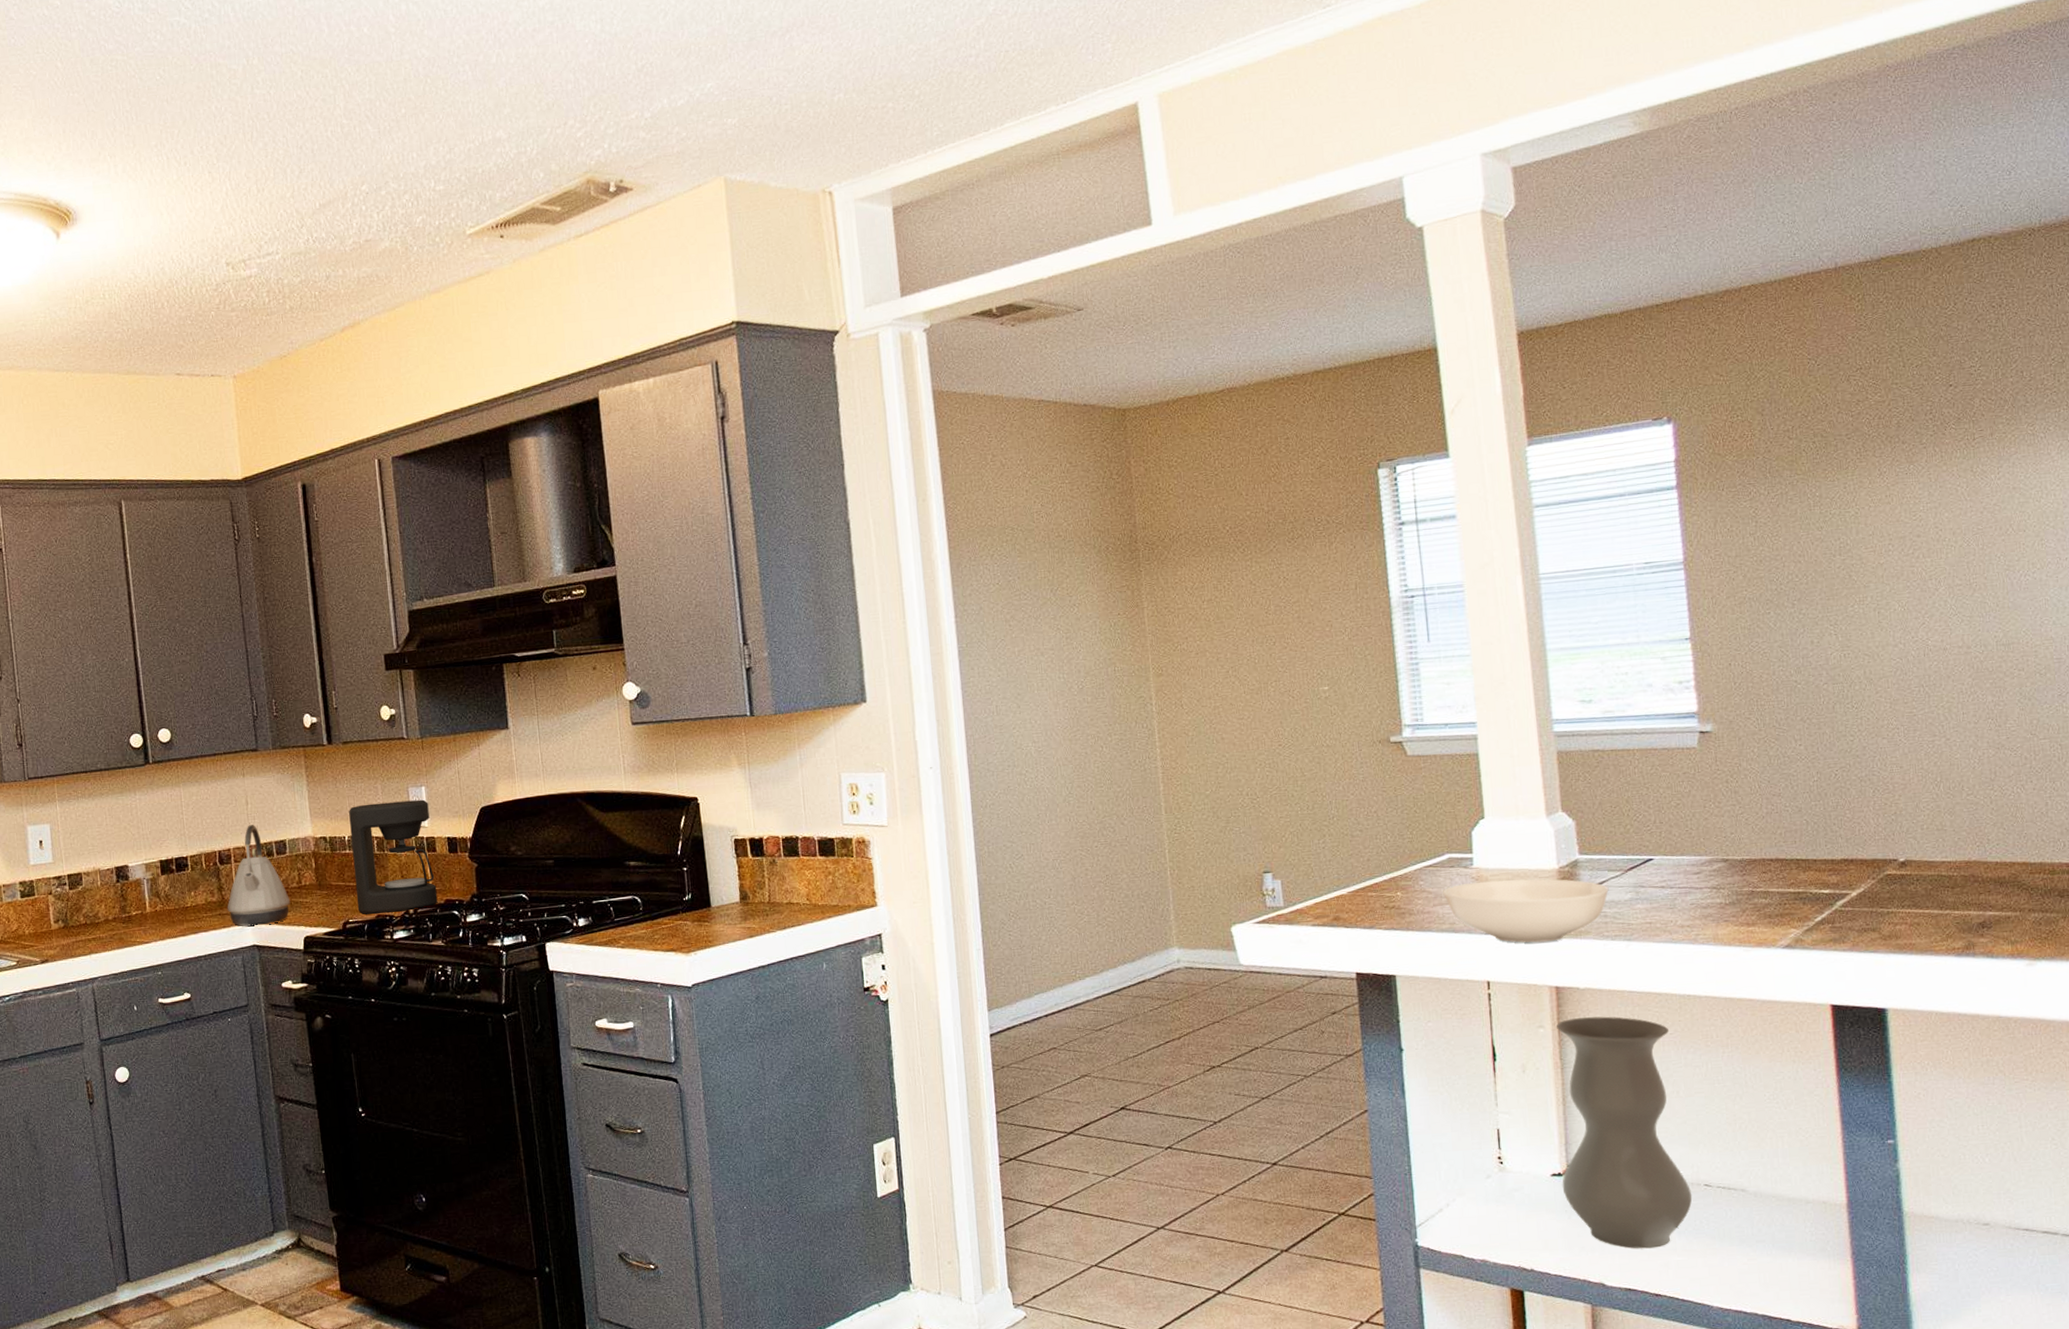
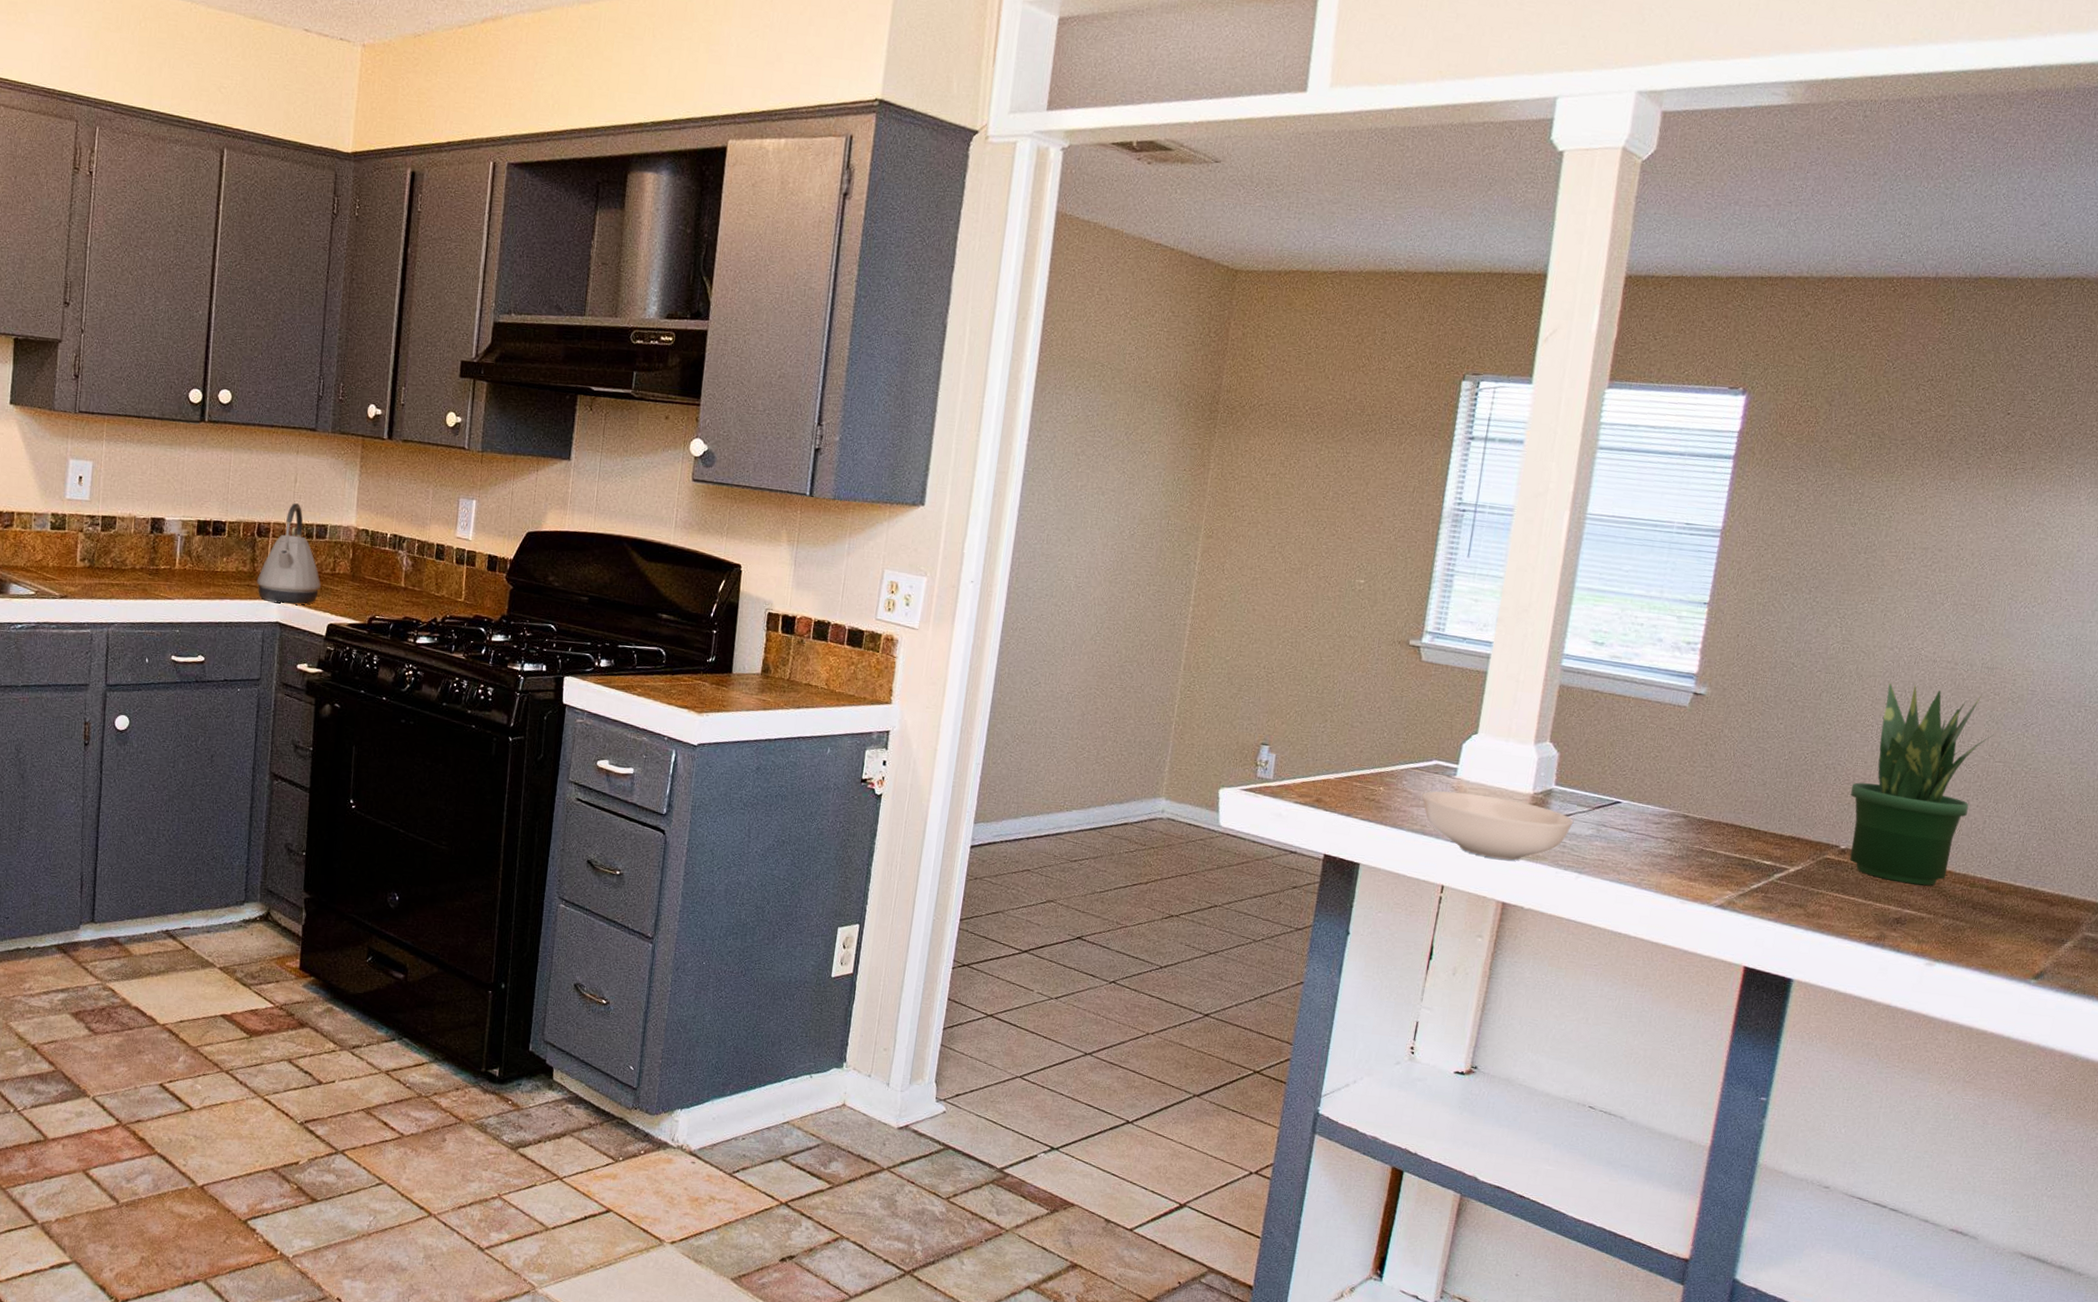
coffee maker: present [349,799,438,915] -> none [386,505,476,620]
vase: present [1555,1016,1693,1248] -> none [1461,934,1595,1154]
planter: none [1893,674,2030,885] -> present [1850,682,1994,886]

